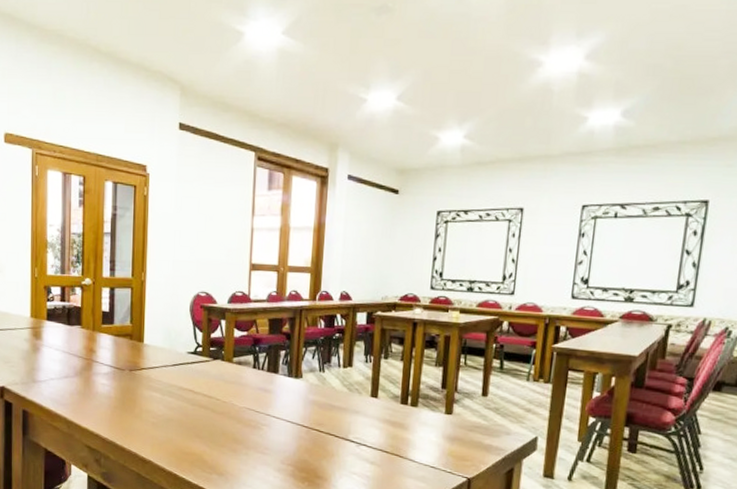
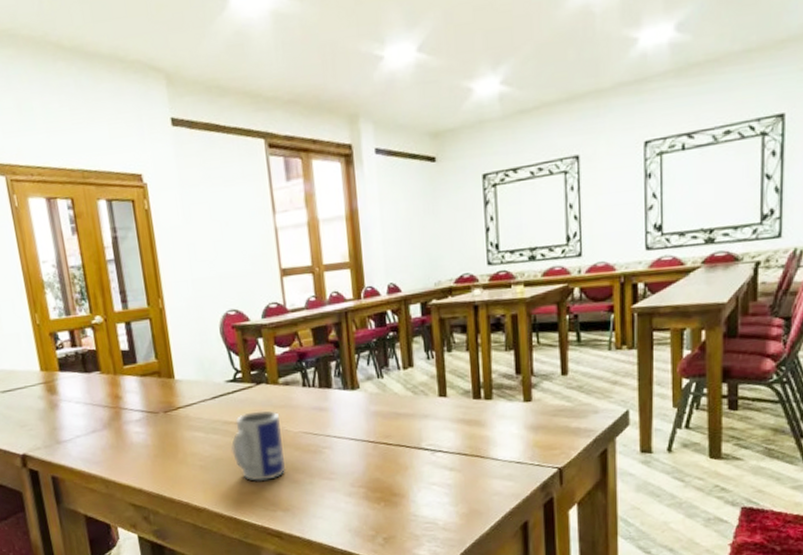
mug: none [182,382,228,445] -> present [231,410,285,481]

